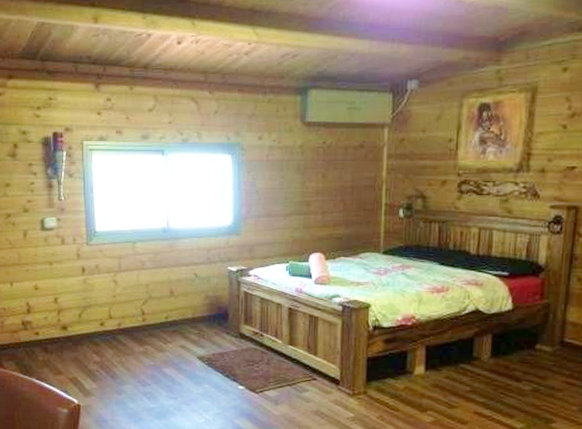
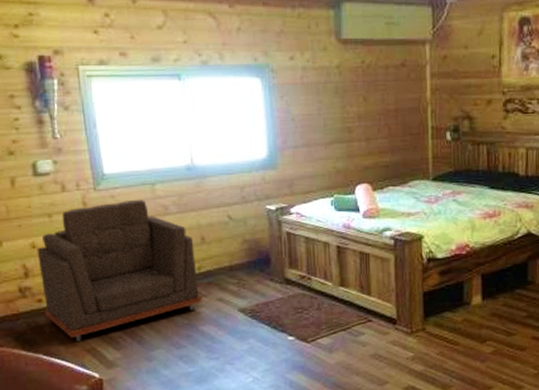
armchair: none [38,254,167,371] -> present [36,199,202,341]

